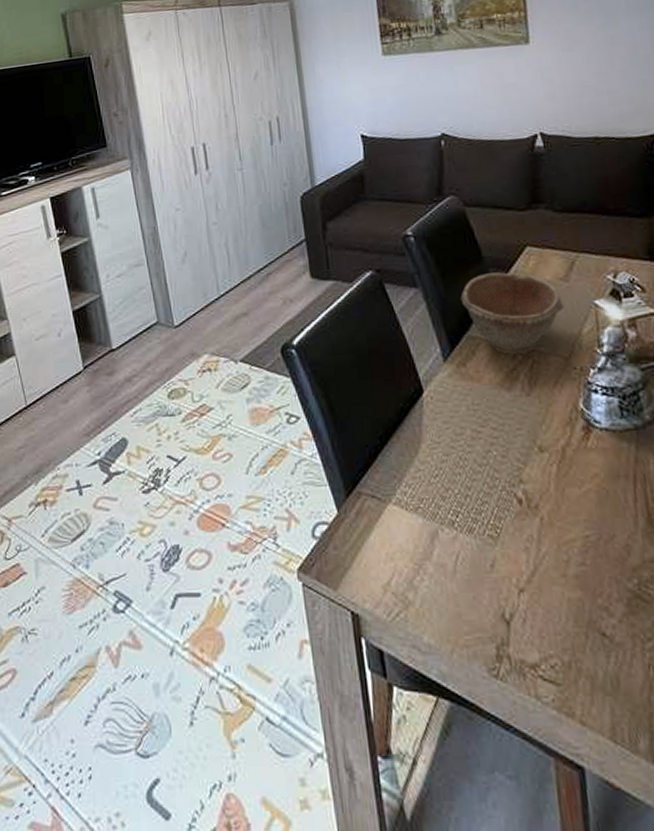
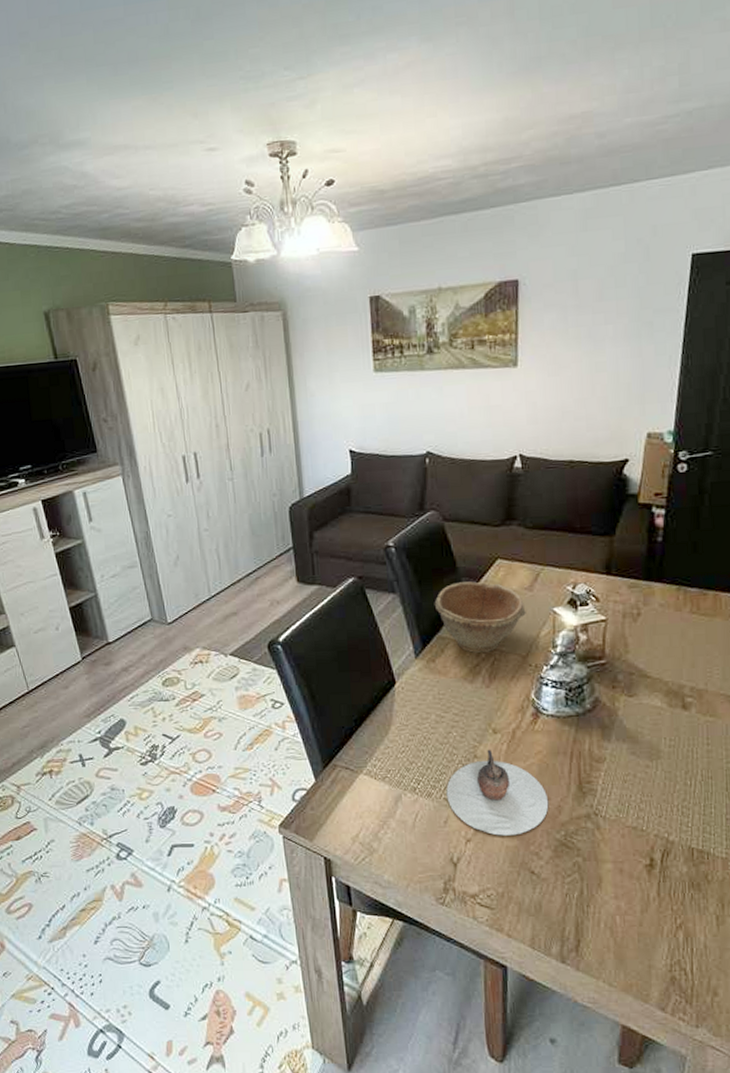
teapot: none [490,473,615,585] -> present [446,750,549,836]

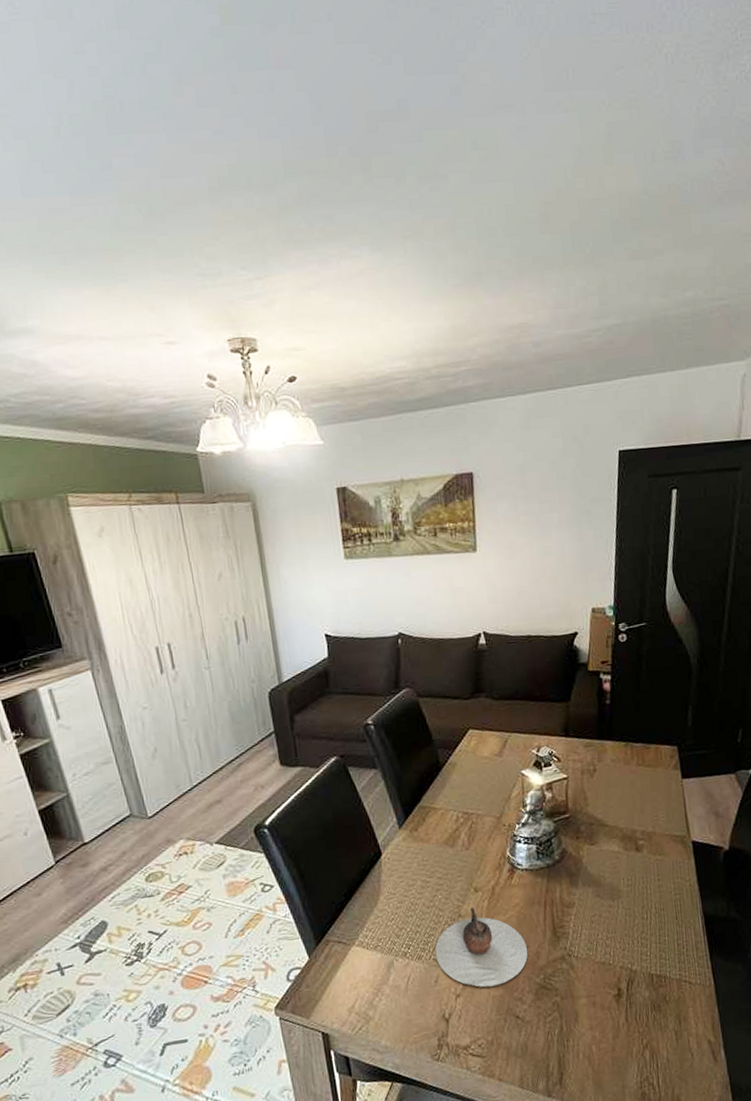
bowl: present [434,581,526,653] -> none [413,752,498,819]

